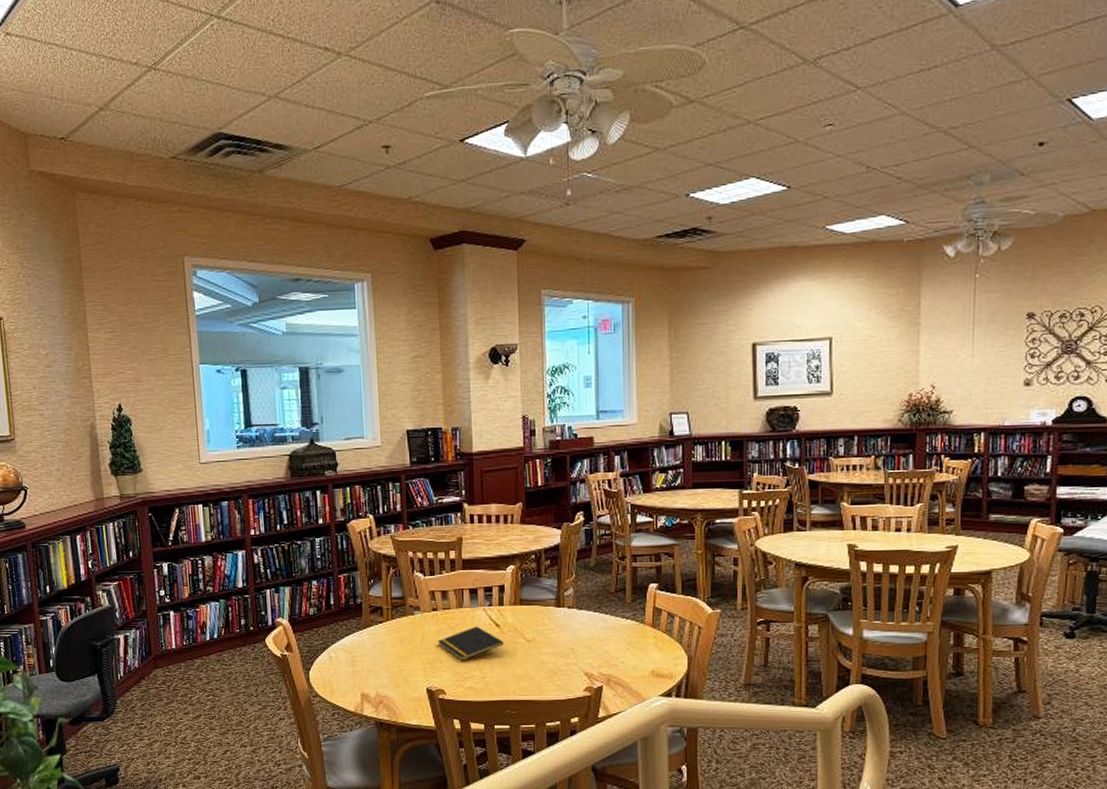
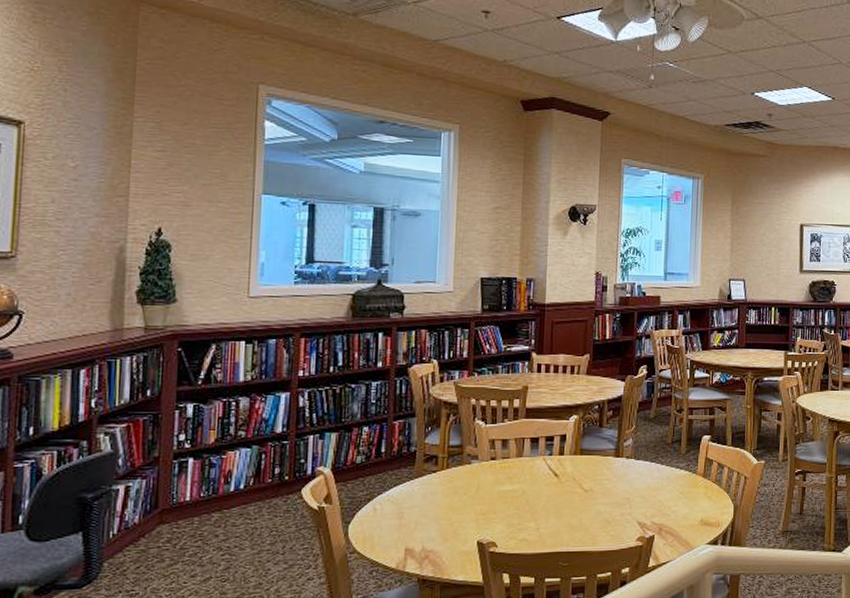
notepad: present [437,626,504,661] -> none [493,476,561,512]

